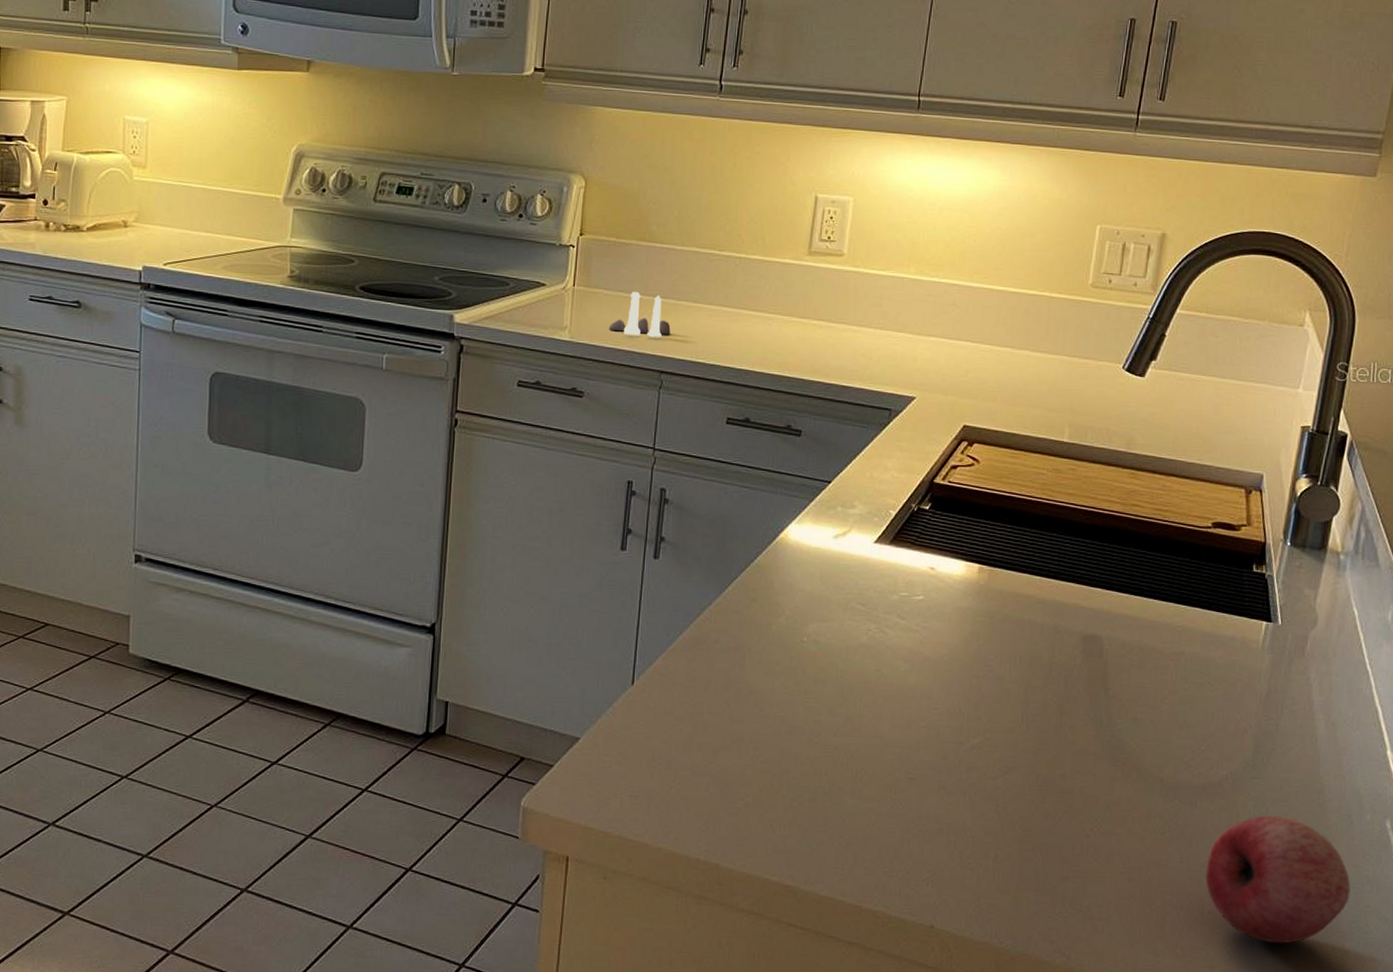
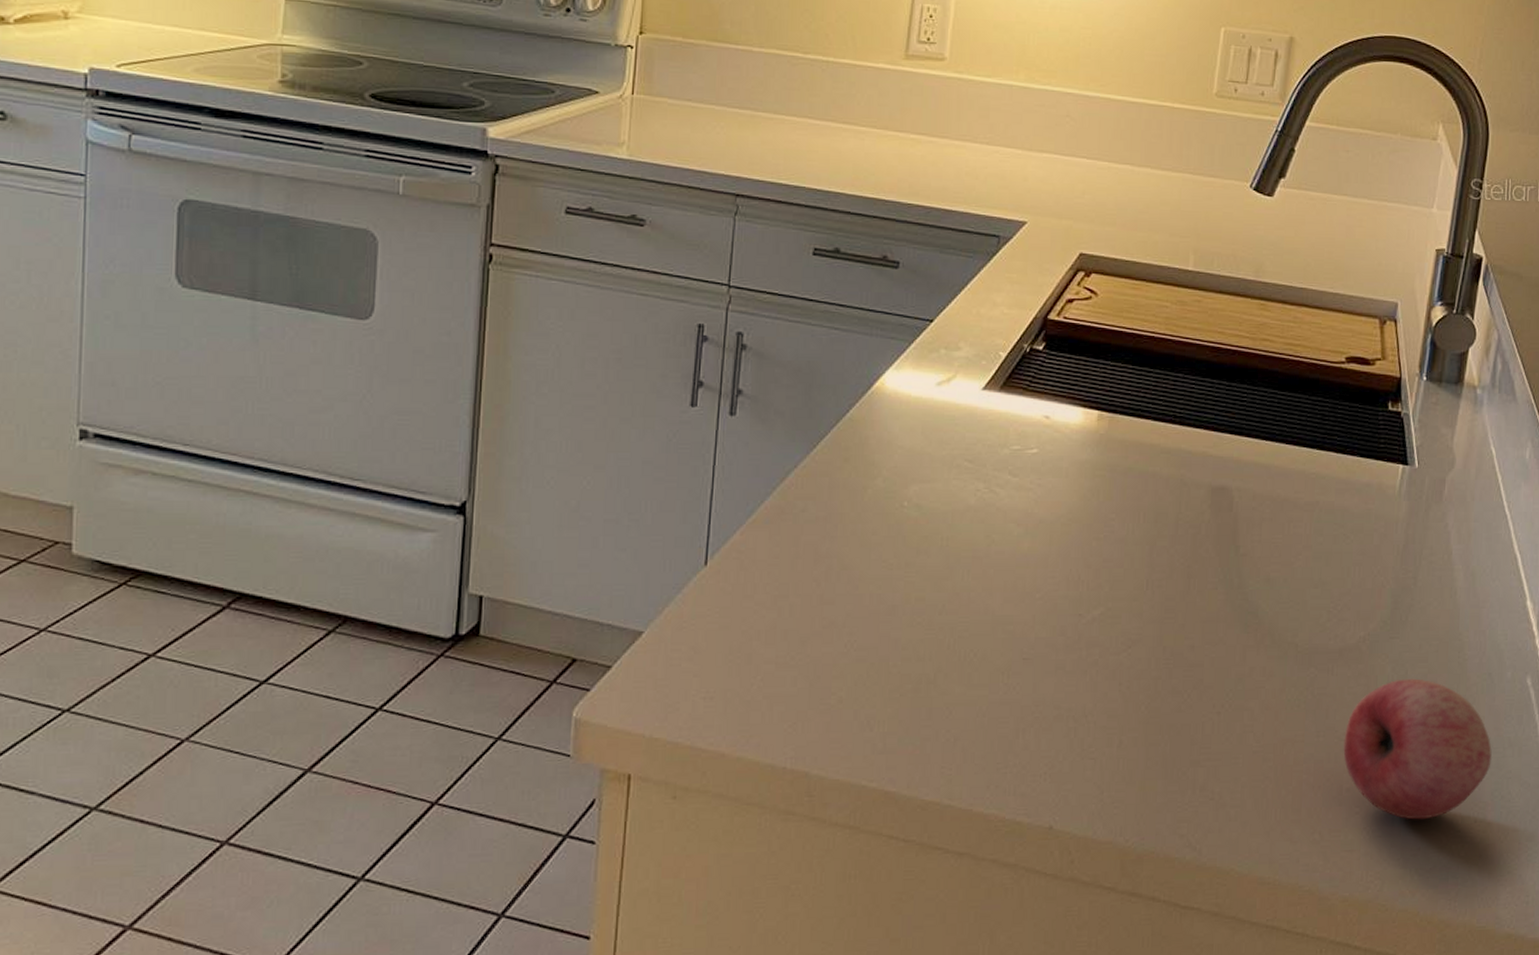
salt and pepper shaker set: present [608,292,671,337] -> none [674,101,748,154]

